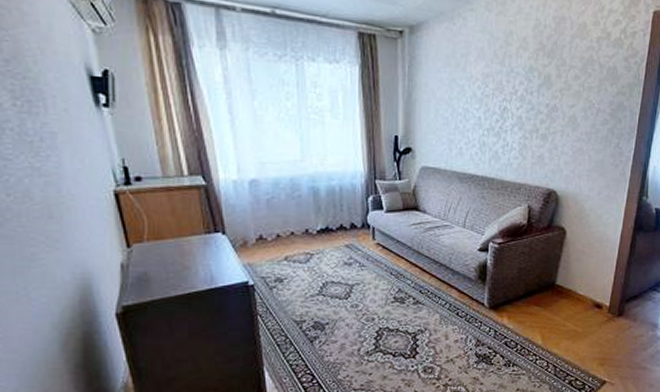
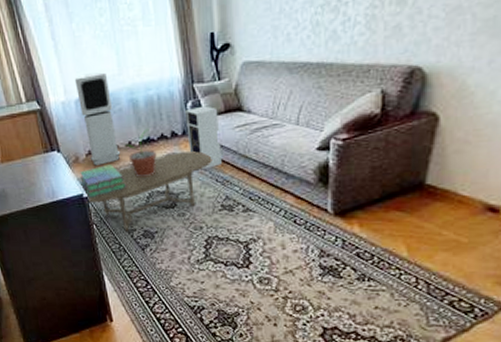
coffee table: none [245,244,388,323] -> present [79,151,212,232]
stack of books: none [245,252,300,286] -> present [79,165,127,198]
air purifier: none [251,155,296,252] -> present [74,72,121,166]
potted plant: none [299,219,334,267] -> present [123,129,157,177]
speaker: none [366,201,397,263] -> present [185,105,222,170]

